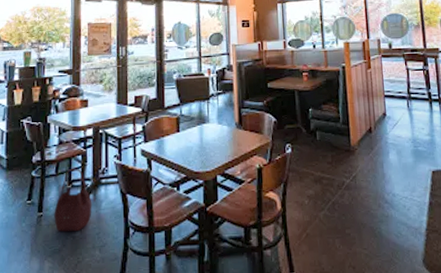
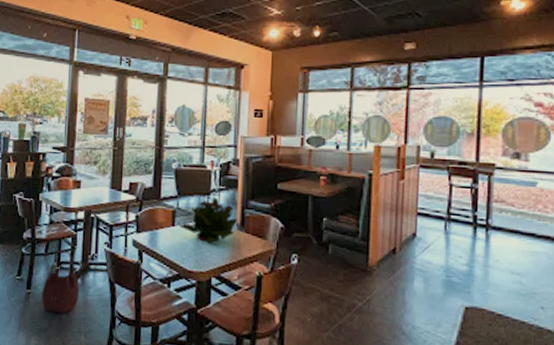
potted flower: none [183,102,235,144] -> present [178,198,237,244]

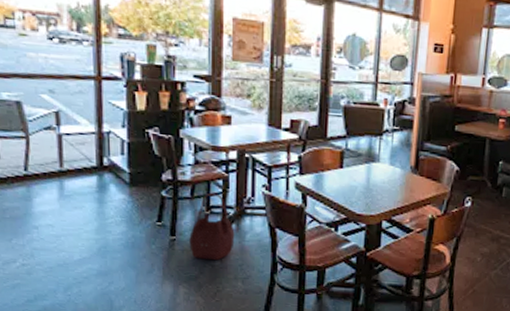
potted flower: present [178,198,237,244] -> none [347,139,411,187]

